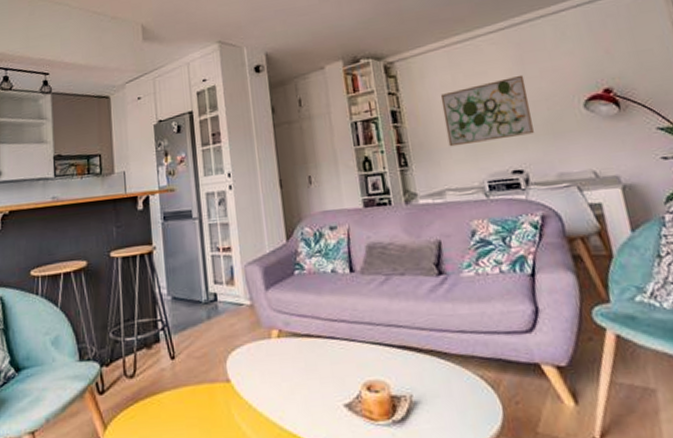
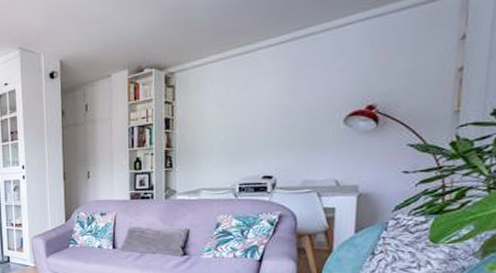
wall art: present [440,74,534,147] -> none [211,88,294,153]

